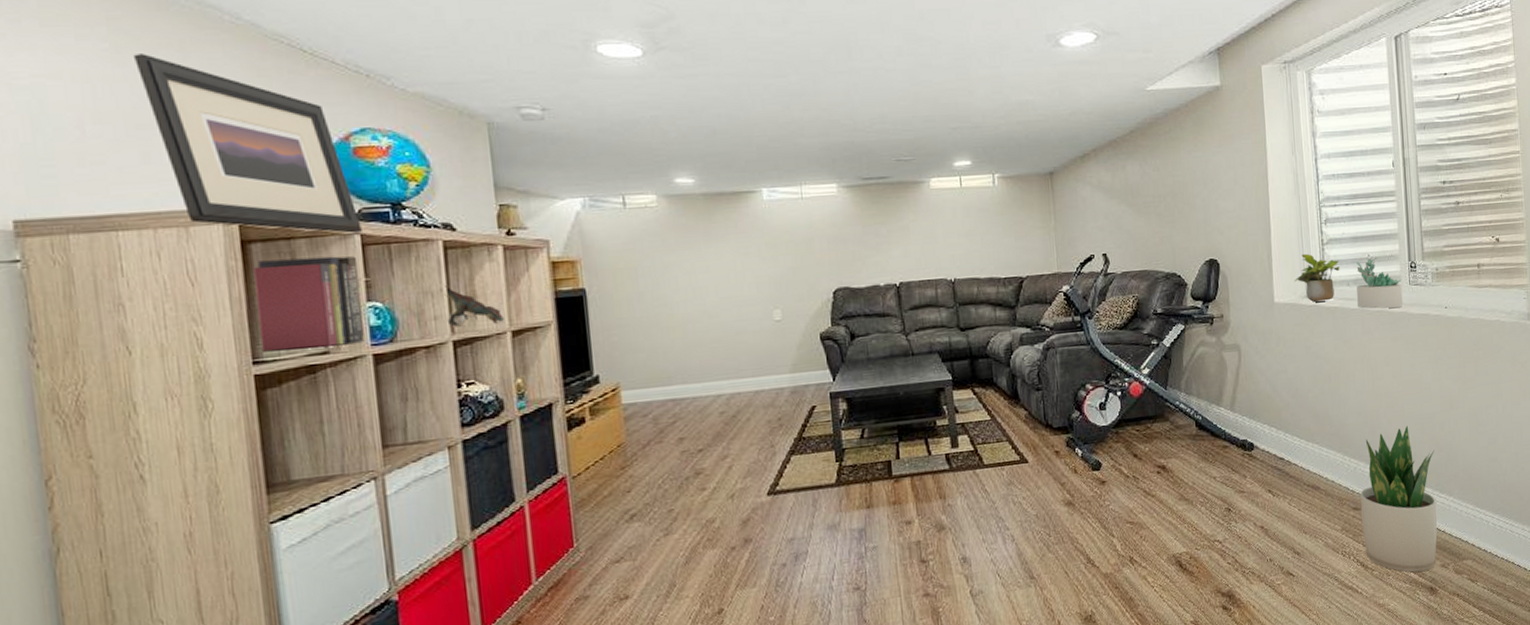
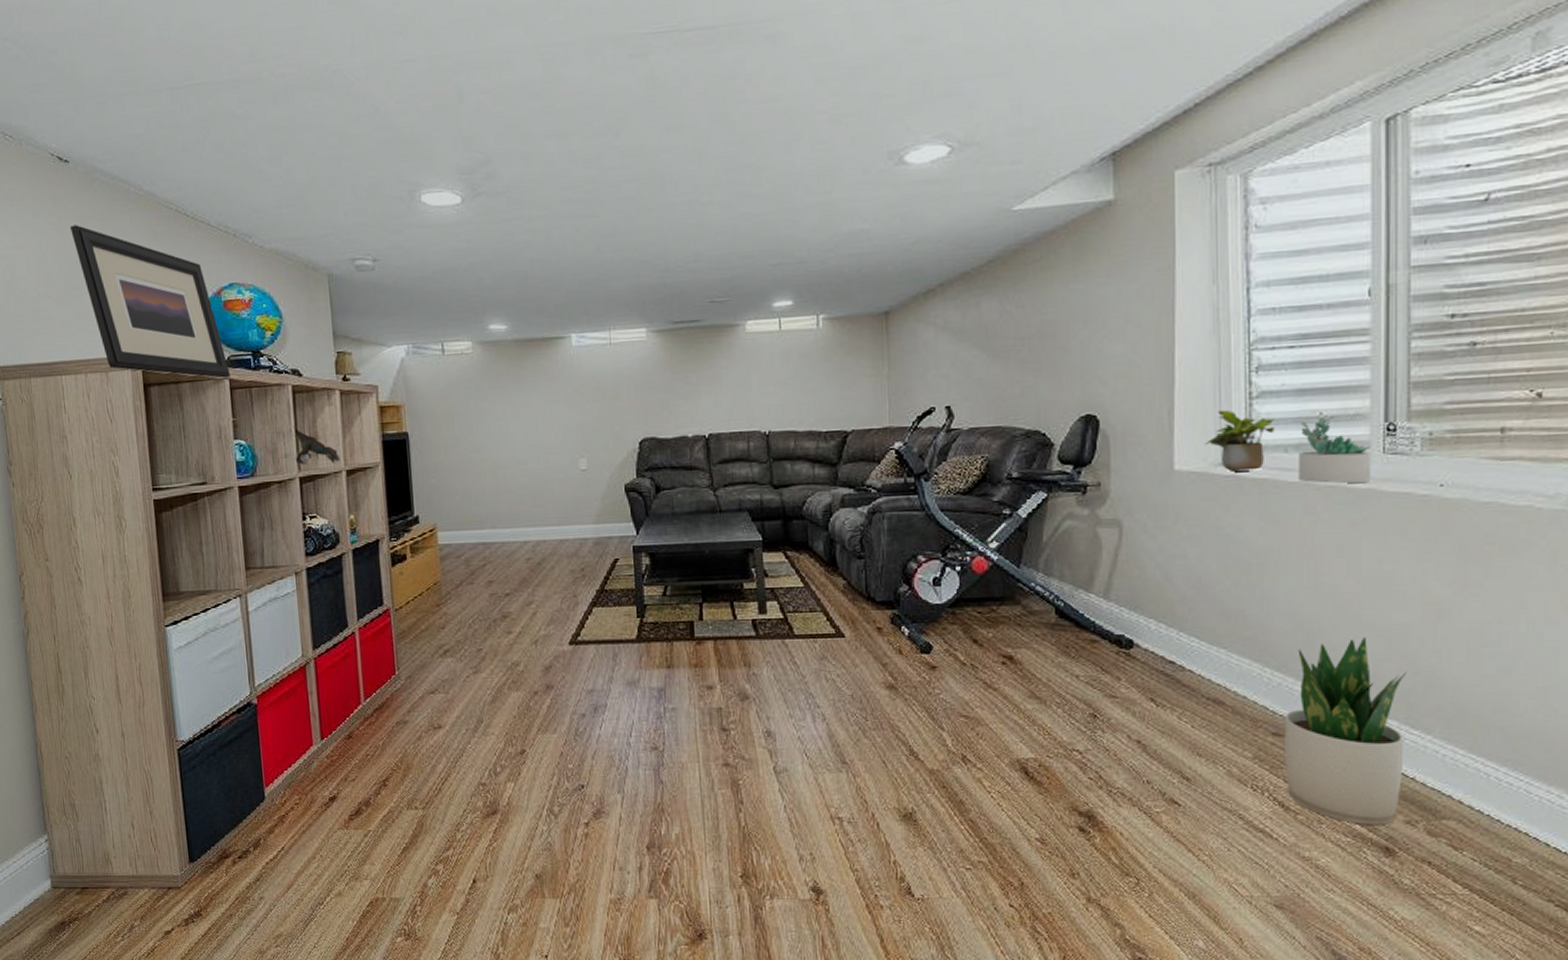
books: present [253,256,365,352] -> none [152,398,232,480]

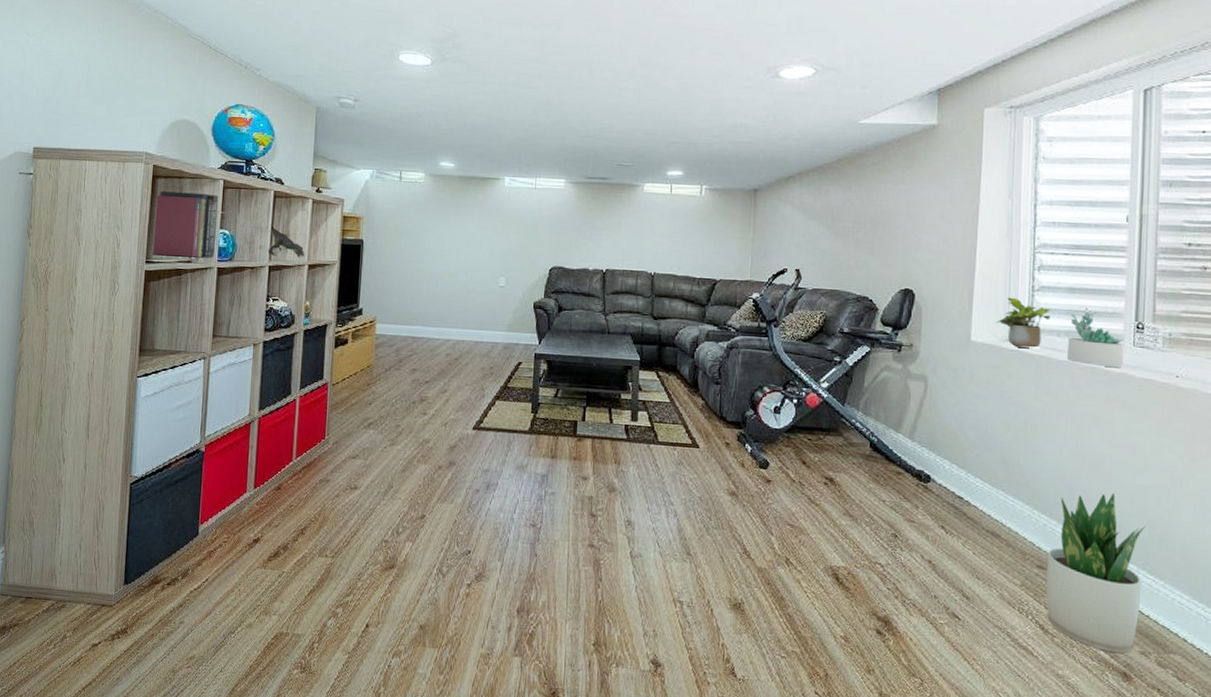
picture frame: present [69,225,230,378] -> none [113,43,225,179]
books: none [152,398,232,480] -> present [153,191,218,258]

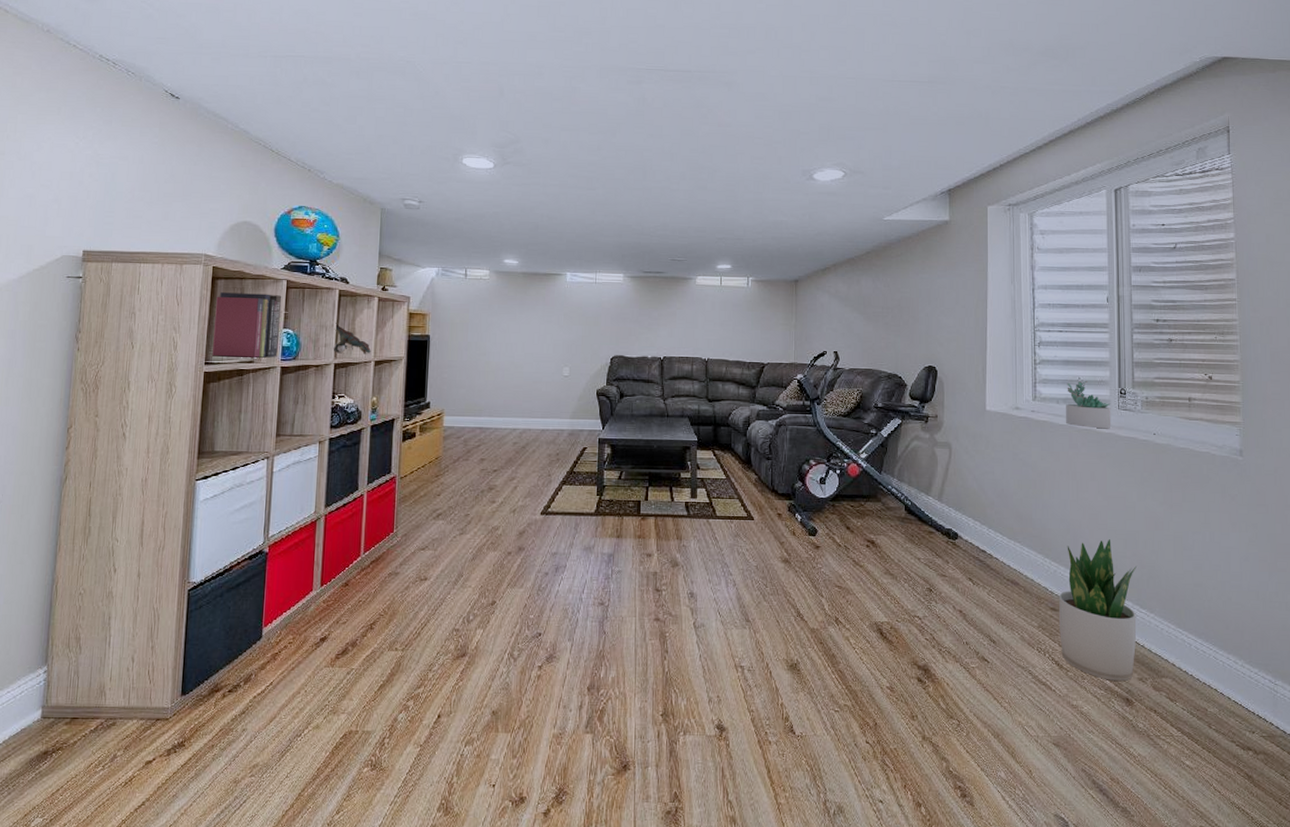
potted plant: present [996,297,1051,348] -> none [1006,370,1050,415]

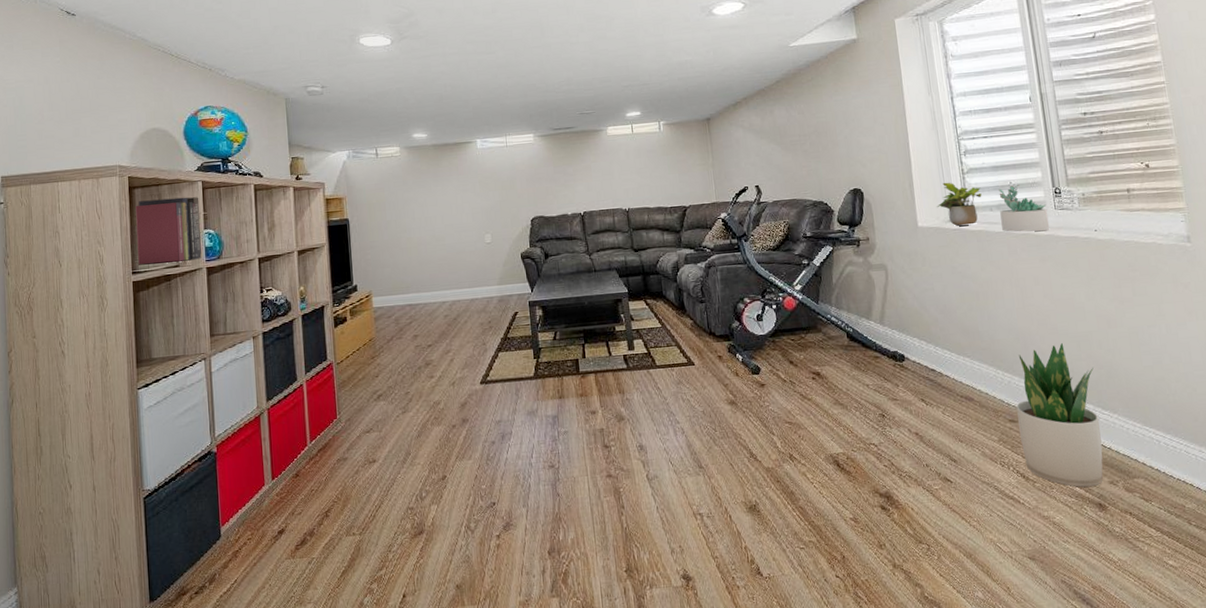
dinosaur toy: present [333,323,371,354] -> none [254,217,293,248]
potted plant: none [1006,370,1050,415] -> present [937,182,982,227]

